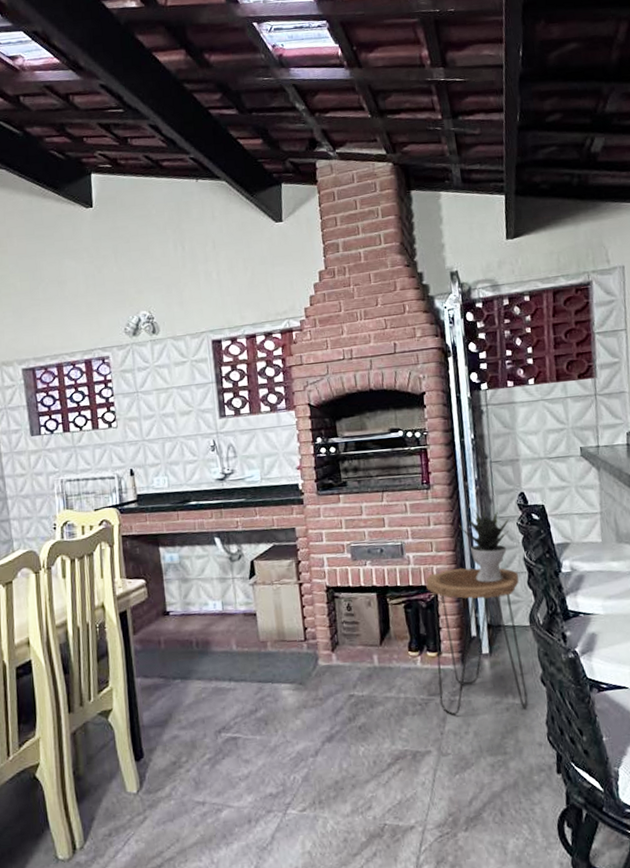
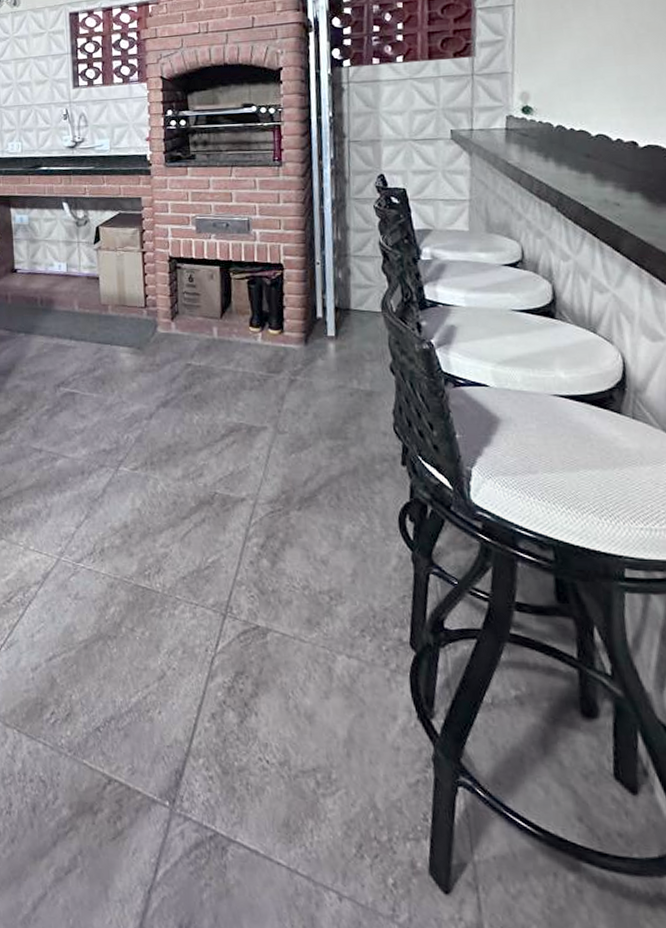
side table: present [425,568,528,715] -> none [271,248,374,395]
potted plant: present [459,509,509,583] -> none [310,188,365,265]

